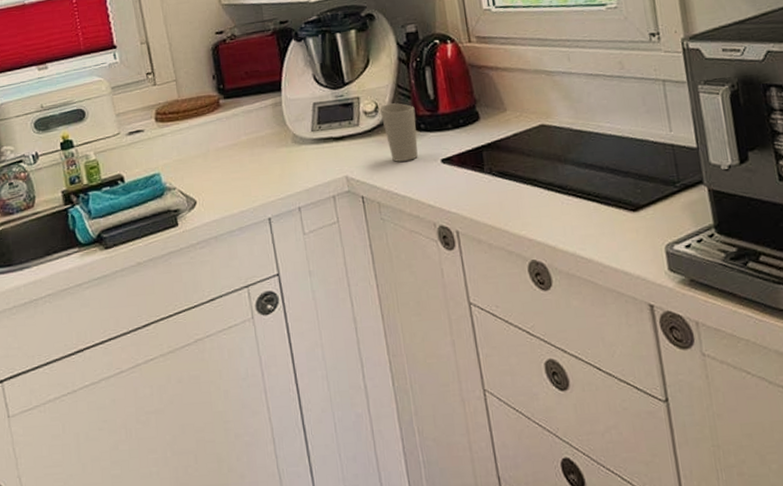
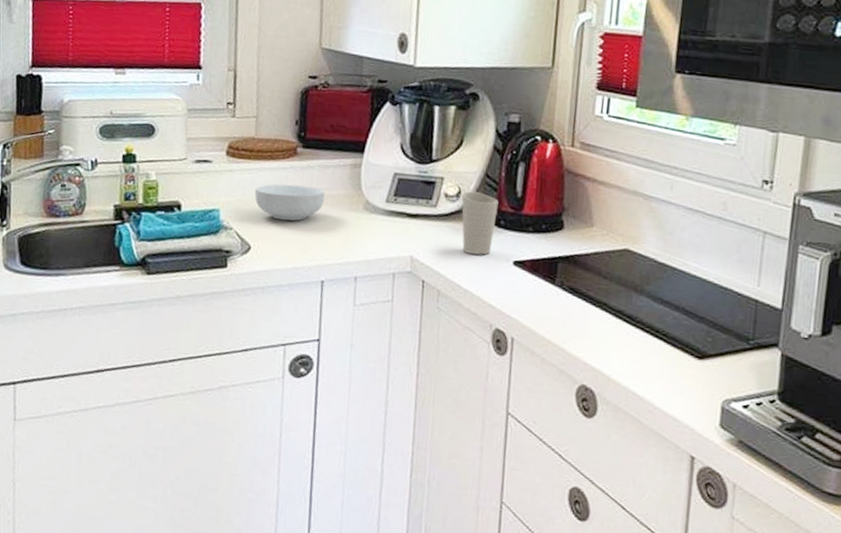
cereal bowl: none [189,132,255,171] -> present [255,184,326,221]

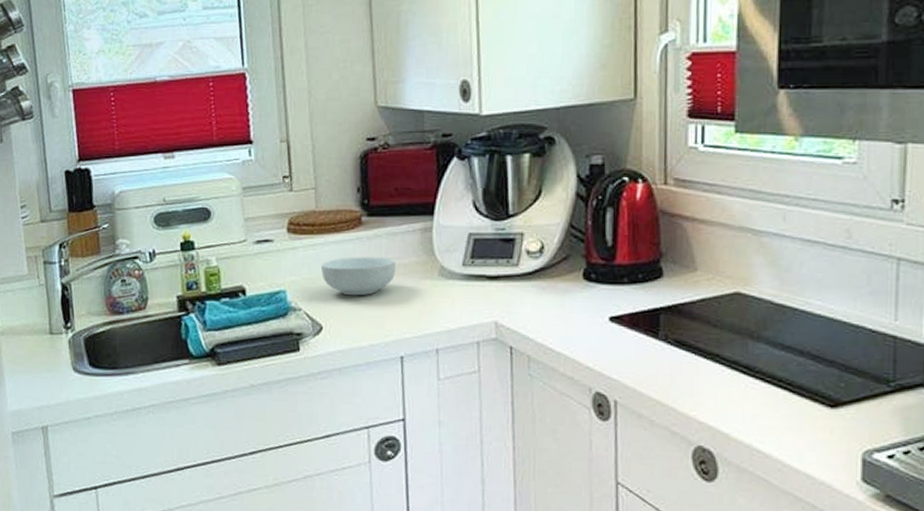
cup: present [461,191,499,255] -> none [545,245,587,314]

